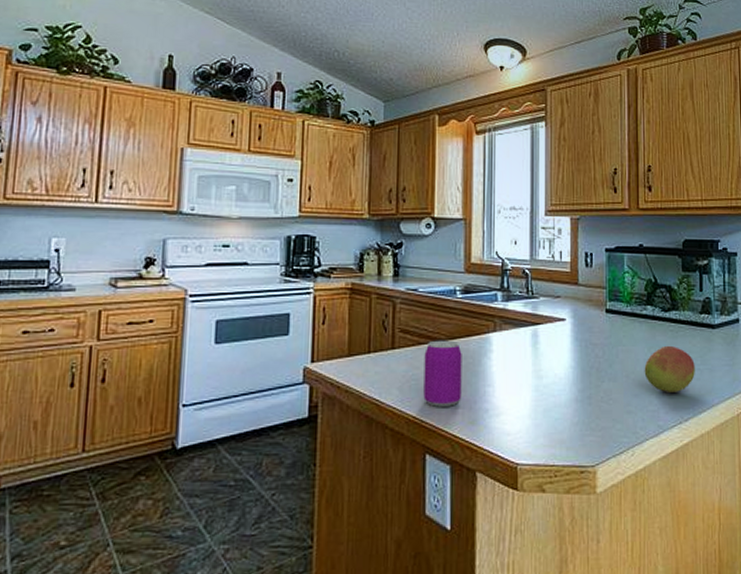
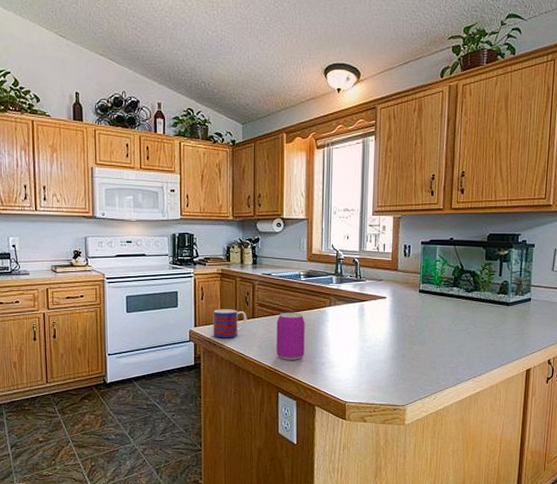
mug: none [337,337,385,378] -> present [213,309,247,338]
fruit: present [644,345,695,392] -> none [448,318,490,354]

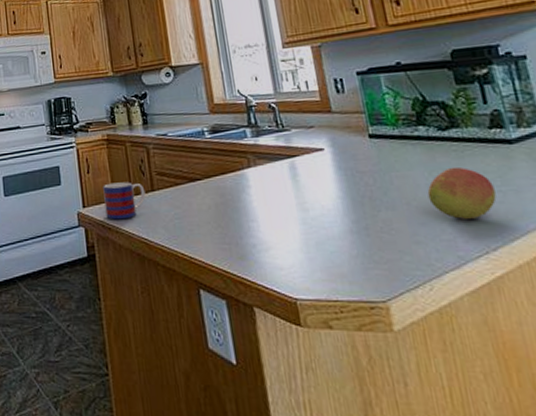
beverage can: present [276,312,305,360] -> none [183,179,227,244]
fruit: none [448,318,490,354] -> present [427,166,497,219]

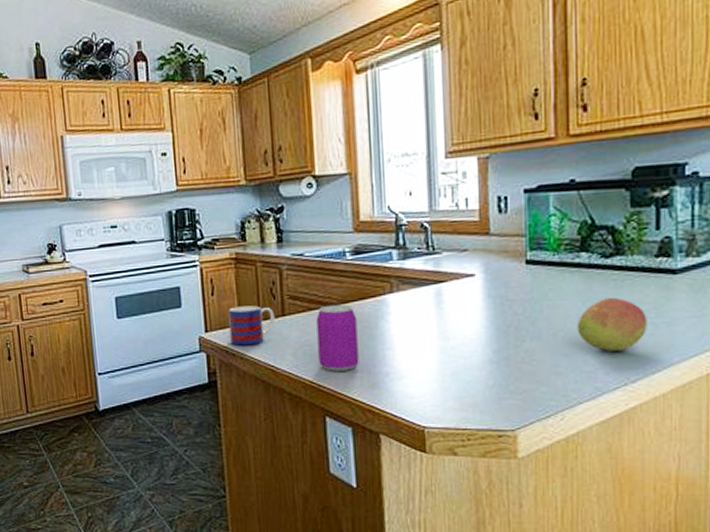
beverage can: none [183,179,227,244] -> present [316,304,359,371]

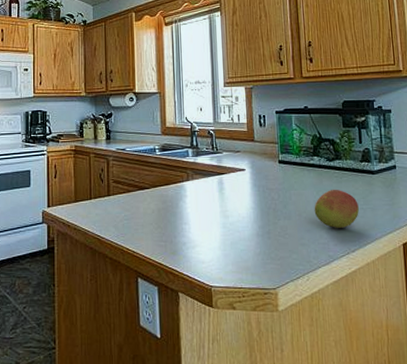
mug: present [228,305,275,346] -> none [67,187,102,219]
beverage can: present [316,304,359,371] -> none [133,188,164,241]

